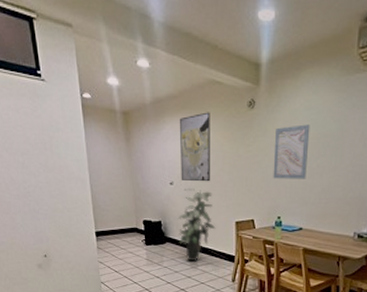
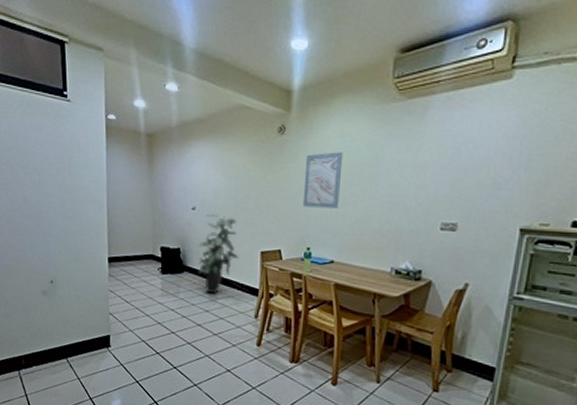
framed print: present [180,112,210,182] -> none [204,136,238,208]

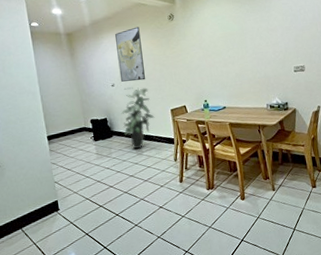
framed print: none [204,136,238,208] -> present [115,26,145,82]
wall art: present [302,152,343,209] -> none [192,27,222,71]

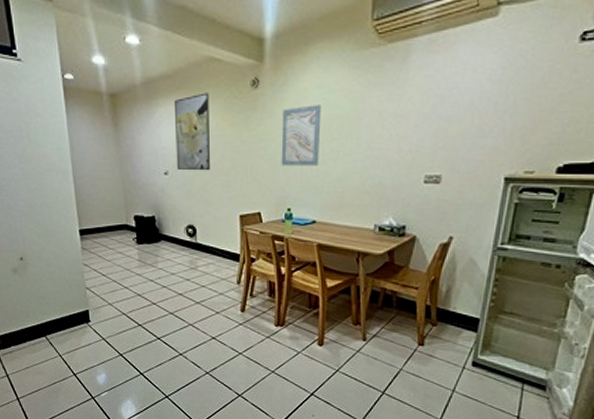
indoor plant: present [121,86,155,150] -> none [173,177,218,262]
wall art: none [192,27,222,71] -> present [281,105,322,166]

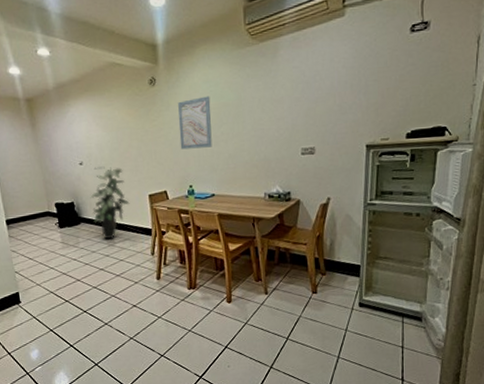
indoor plant: none [173,177,218,262] -> present [90,165,130,240]
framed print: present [175,92,210,171] -> none [84,92,119,160]

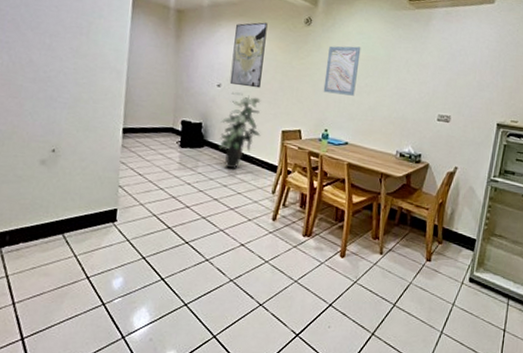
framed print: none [84,92,119,160] -> present [229,22,268,88]

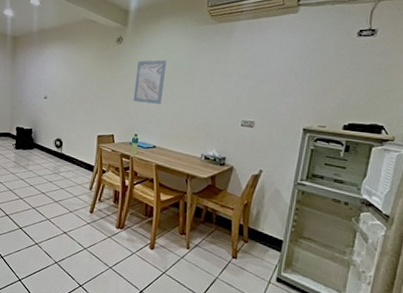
indoor plant: present [218,91,261,170] -> none [45,102,80,168]
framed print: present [229,22,268,88] -> none [54,43,85,99]

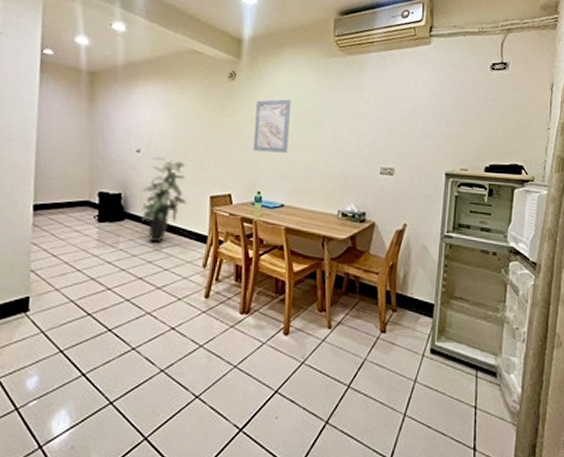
indoor plant: none [45,102,80,168] -> present [140,156,187,243]

